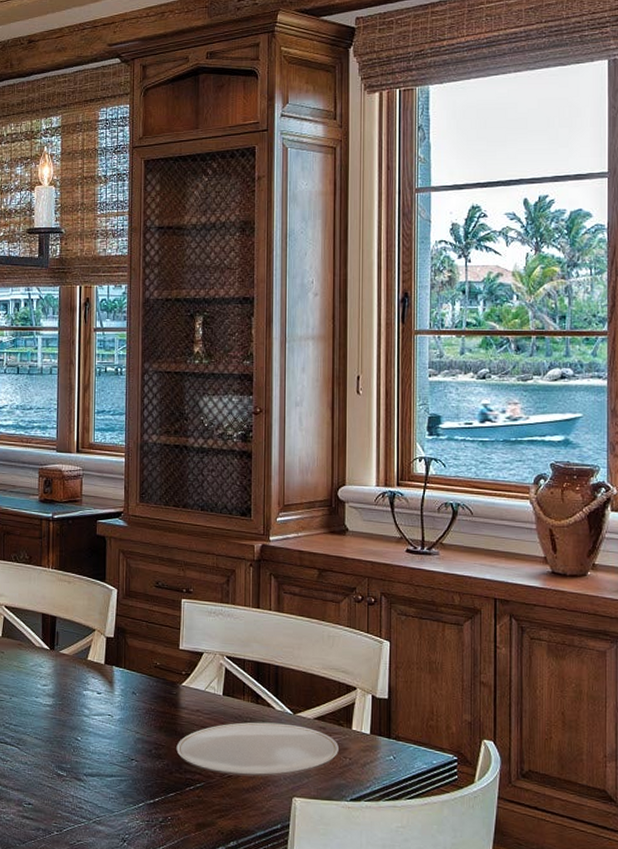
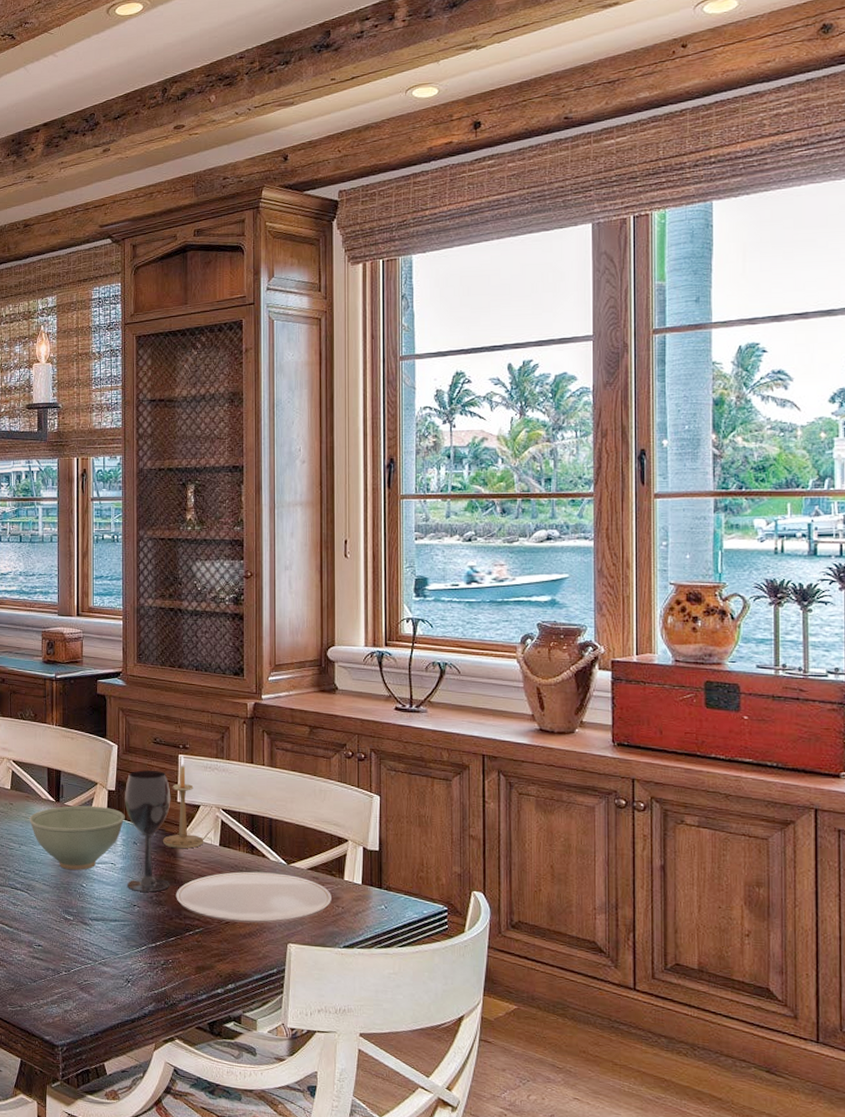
bowl: none [22,653,124,723] -> present [29,805,125,871]
wine glass: none [123,616,173,745] -> present [124,770,171,892]
candlestick: none [163,600,207,699] -> present [162,756,204,849]

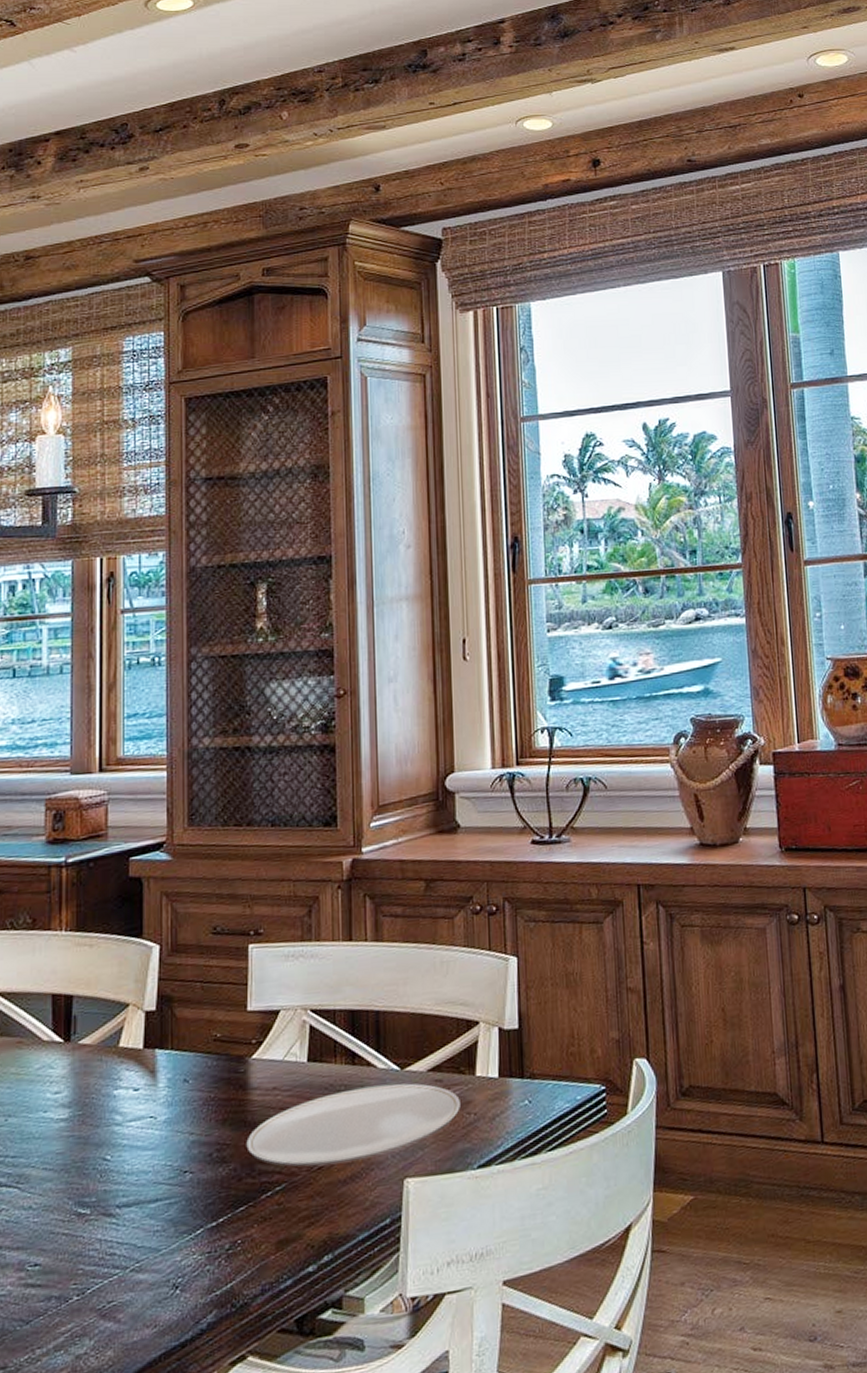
bowl: present [29,805,125,871] -> none [22,1036,171,1140]
wine glass: present [124,770,171,892] -> none [169,971,238,1151]
candlestick: present [162,756,204,849] -> none [226,945,286,1078]

